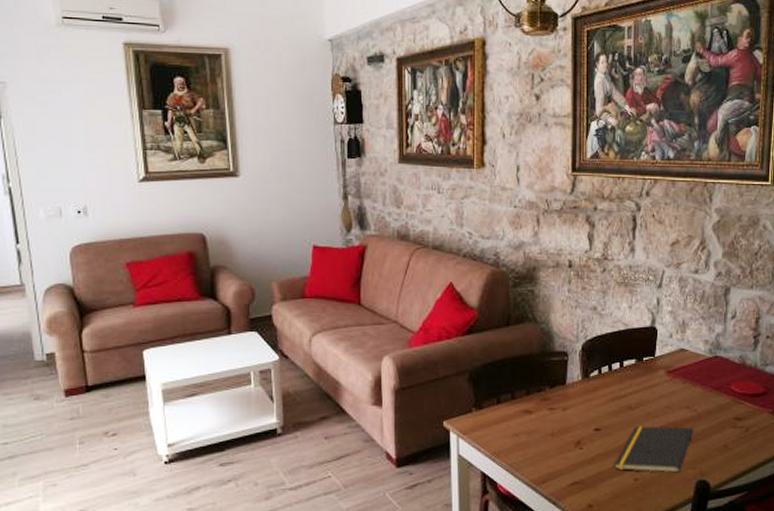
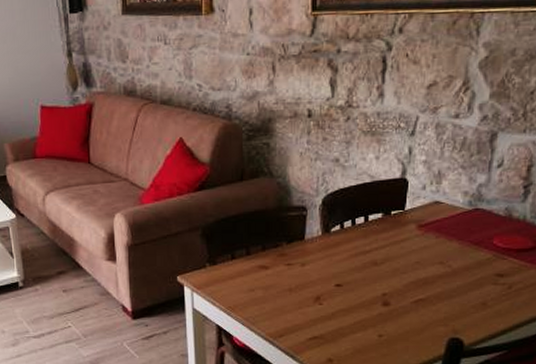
notepad: present [614,426,694,473] -> none [356,282,448,330]

